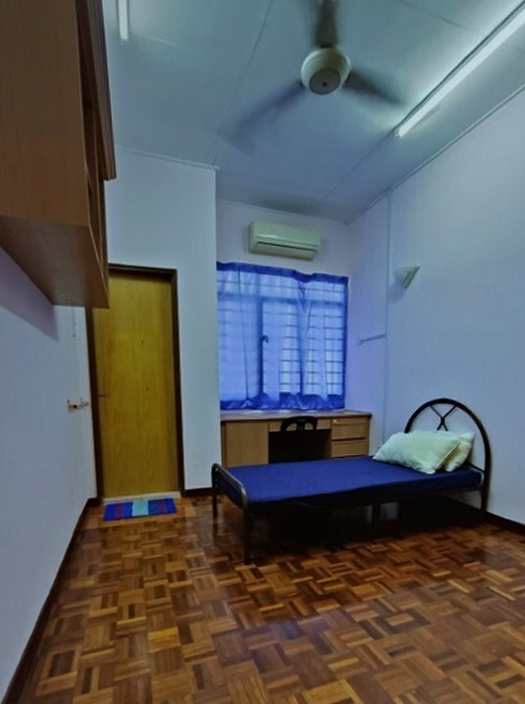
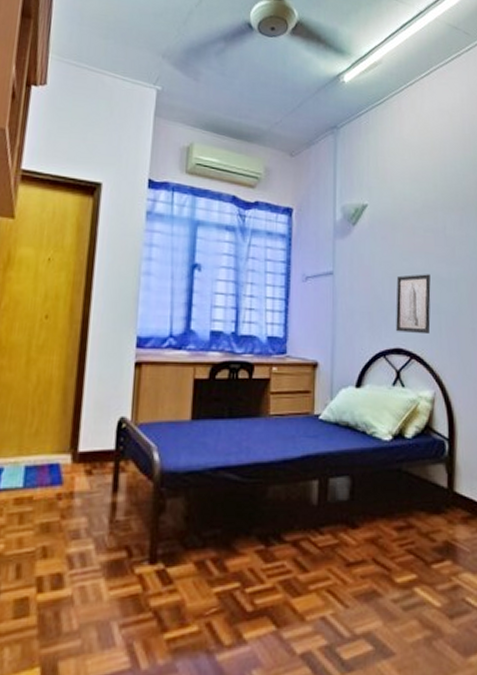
wall art: none [443,330,478,385] -> present [396,274,431,335]

